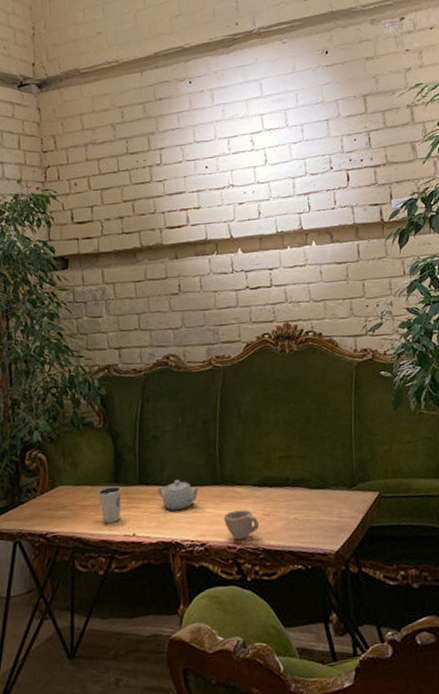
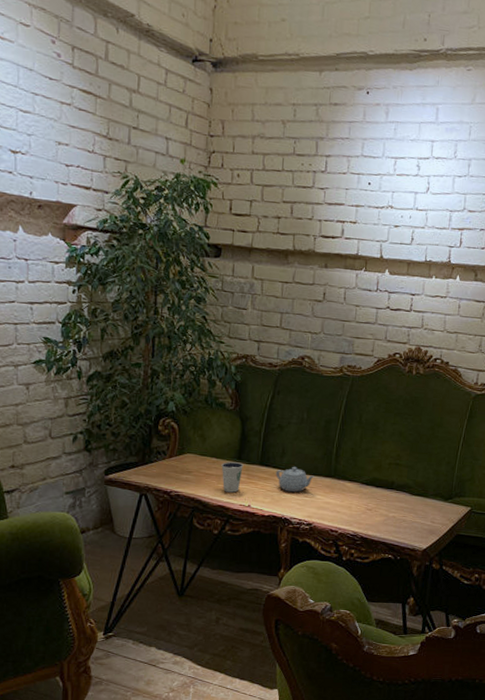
cup: present [223,509,260,540] -> none [330,501,362,526]

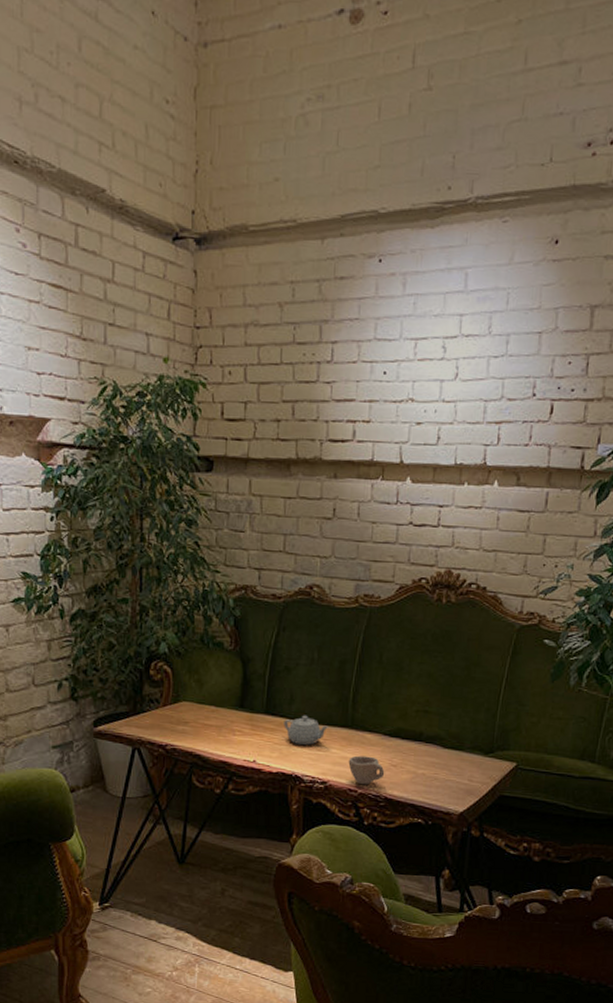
dixie cup: present [221,462,244,493] -> none [221,710,246,746]
cup: none [330,501,362,526] -> present [348,755,385,785]

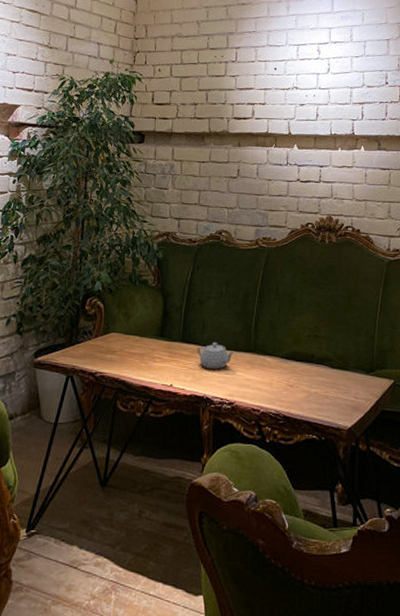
cup: present [348,755,385,785] -> none [252,377,283,405]

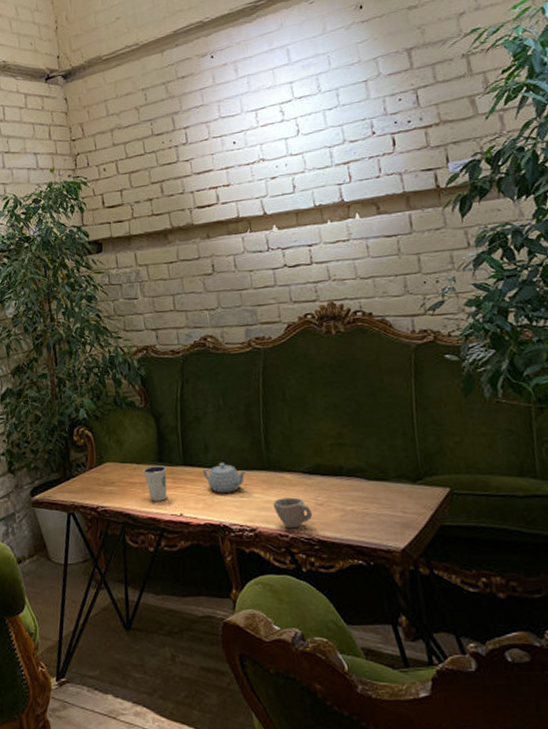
dixie cup: none [144,340,166,372] -> present [143,465,167,502]
cup: none [252,377,283,405] -> present [273,497,313,529]

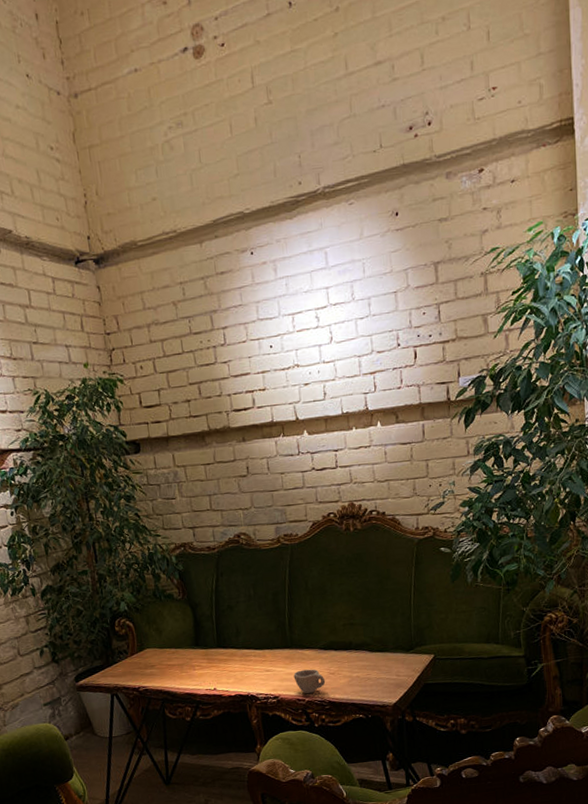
dixie cup: present [143,465,167,502] -> none [181,649,203,680]
teapot: present [202,462,248,494] -> none [234,643,273,670]

